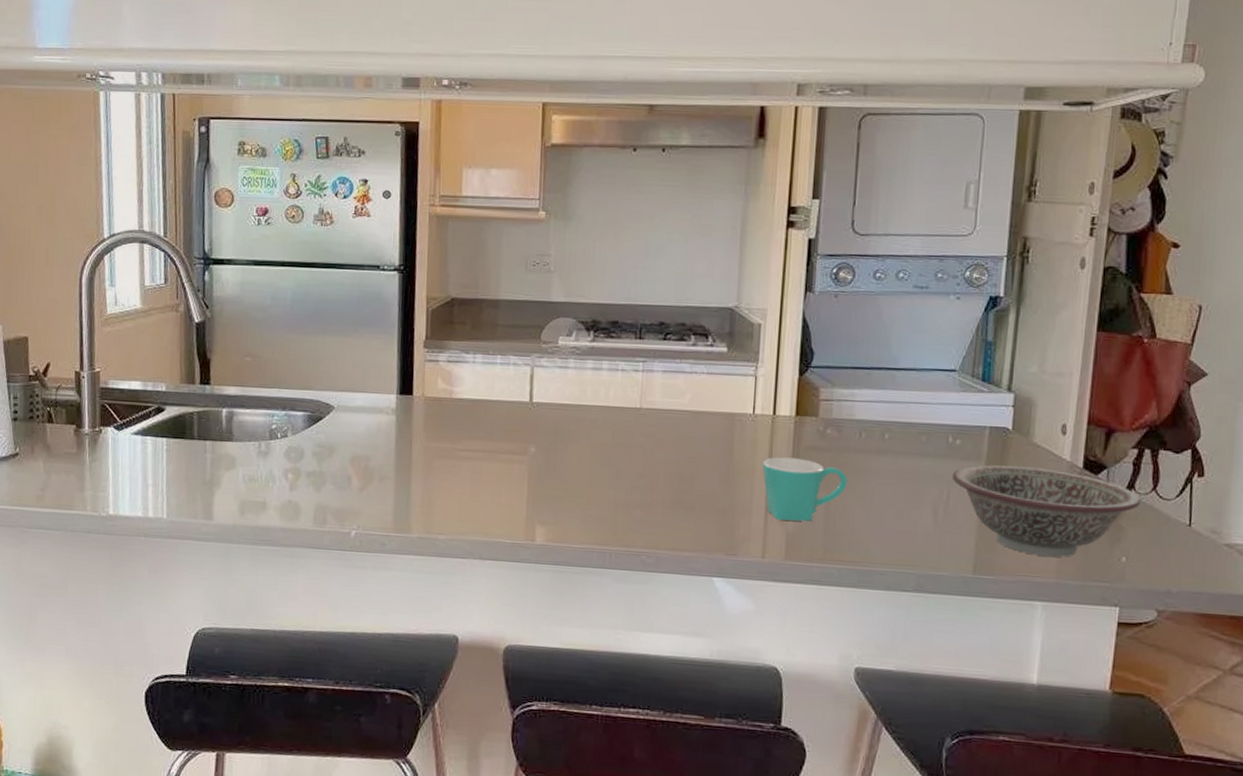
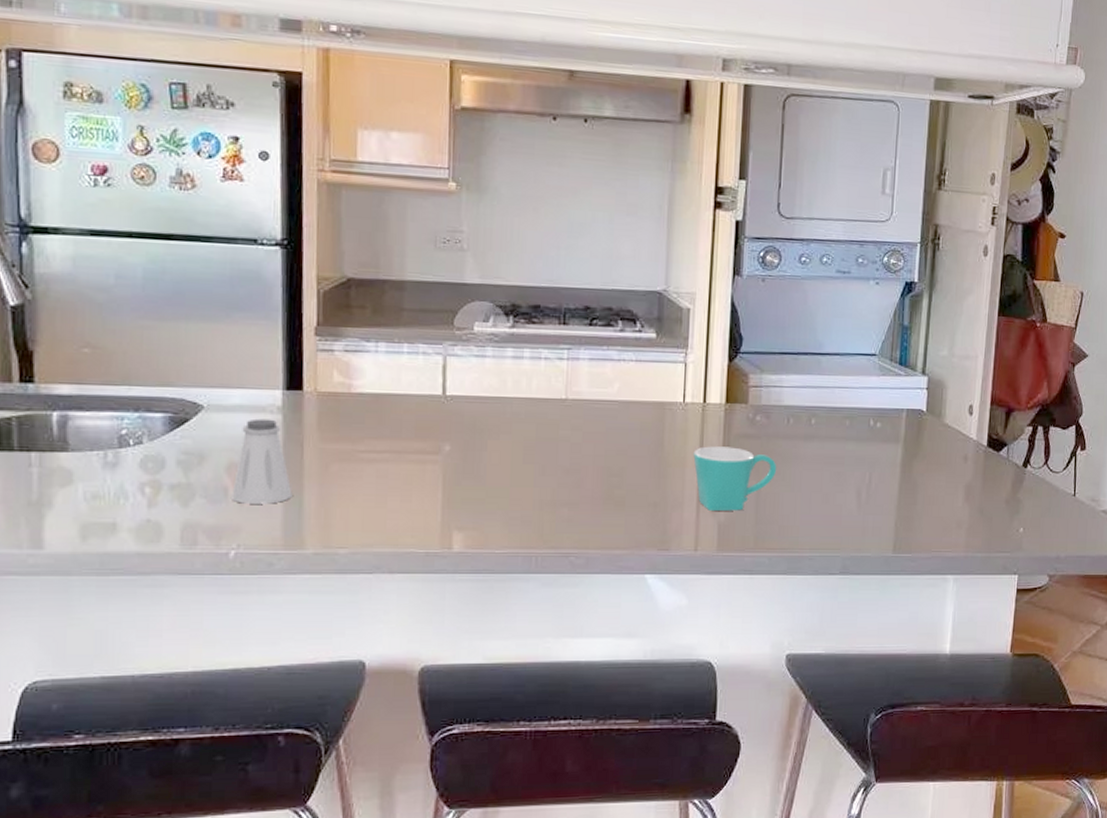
saltshaker: none [354,418,402,493] -> present [232,418,292,504]
decorative bowl: present [952,465,1141,557] -> none [873,446,1035,531]

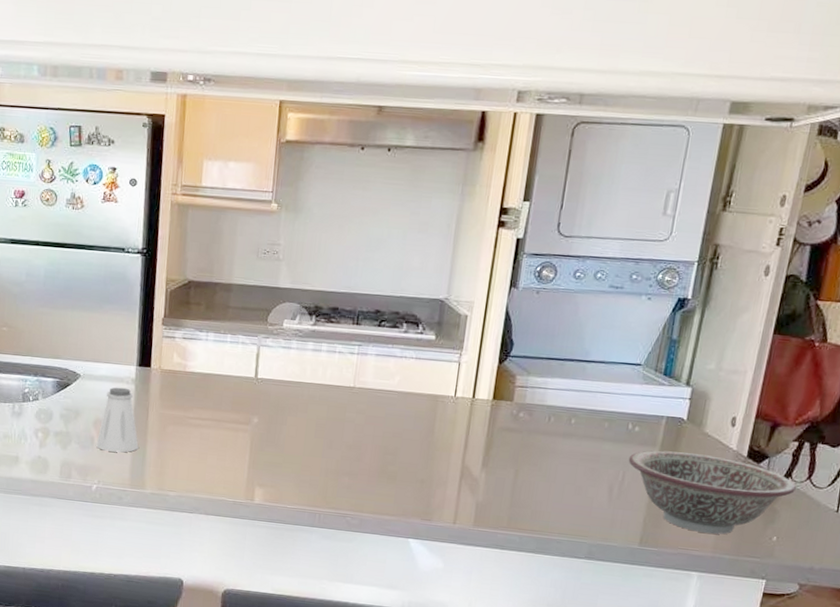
mug: present [693,446,777,511] -> none [459,436,535,494]
decorative bowl: none [873,446,1035,531] -> present [628,450,796,534]

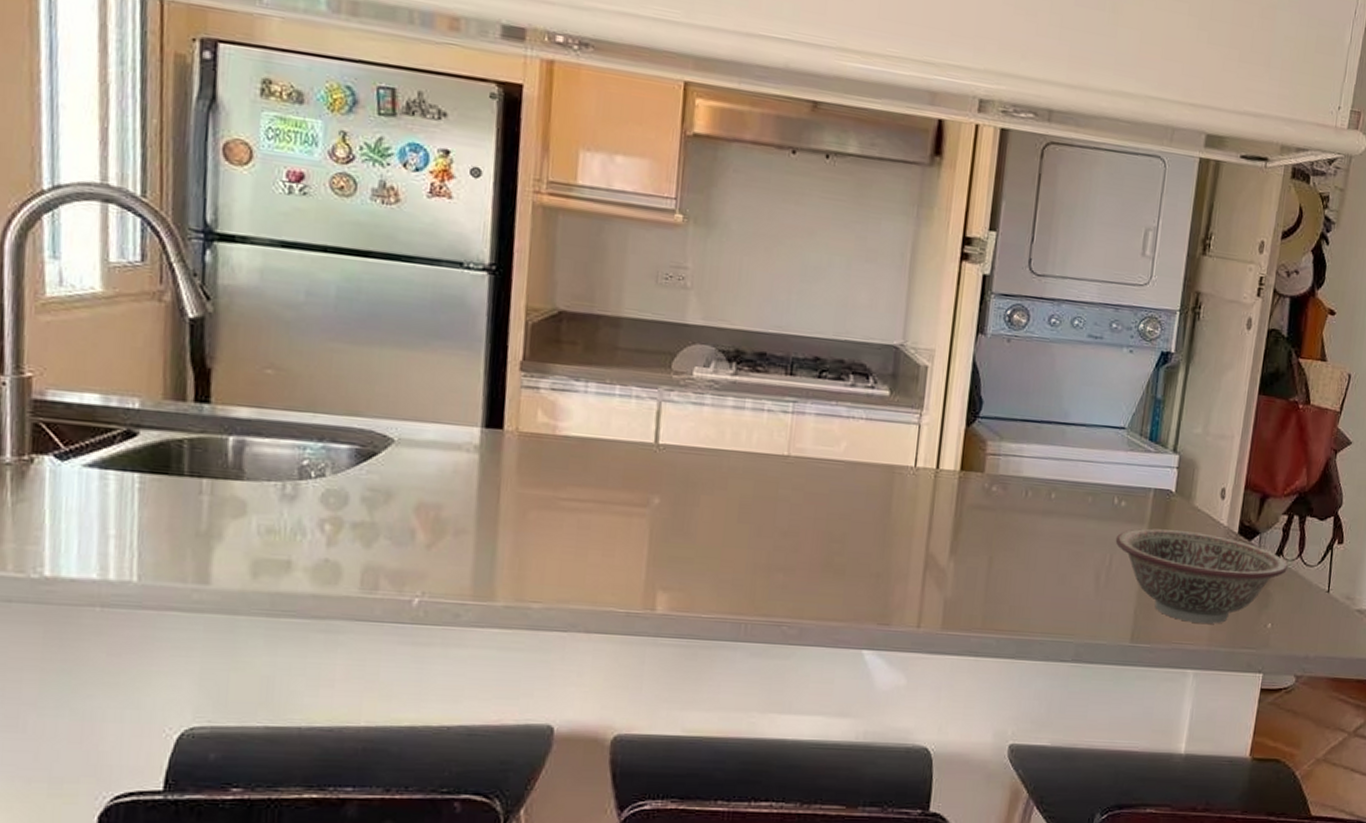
saltshaker: present [96,387,139,453] -> none [419,456,485,550]

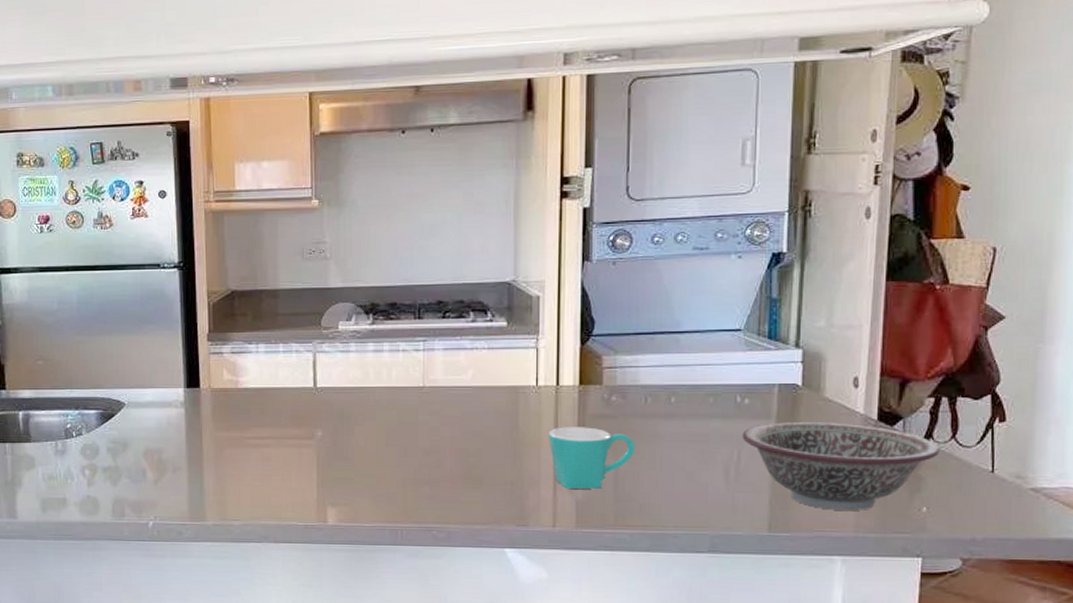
mug: none [922,515,1012,587] -> present [548,427,636,489]

